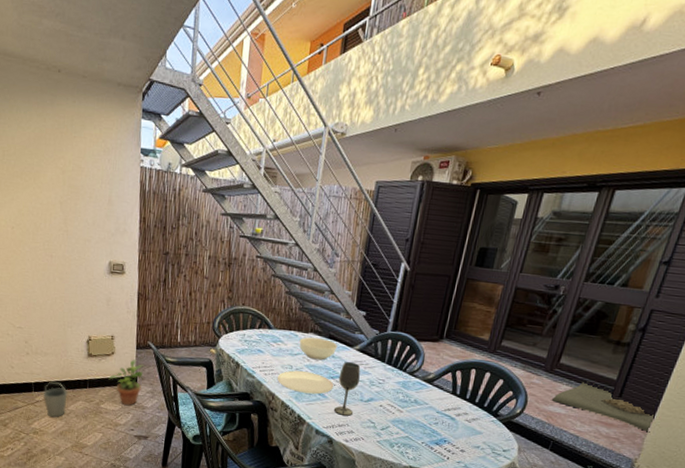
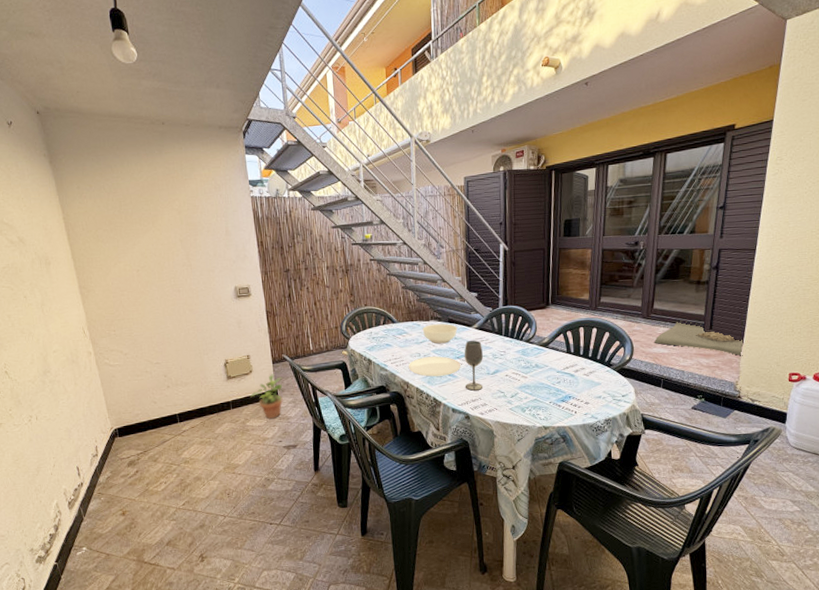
bucket: present [43,381,68,418] -> none [188,409,213,444]

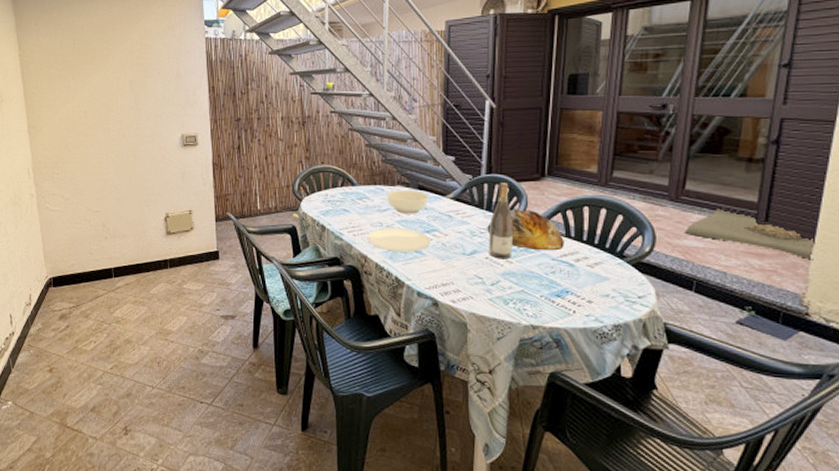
potted plant: present [250,374,283,419] -> none [189,233,225,283]
wine glass: present [464,340,483,391] -> none [435,212,458,273]
bread: none [506,333,566,365] -> present [487,210,564,250]
wine bottle: none [507,312,527,376] -> present [488,183,514,259]

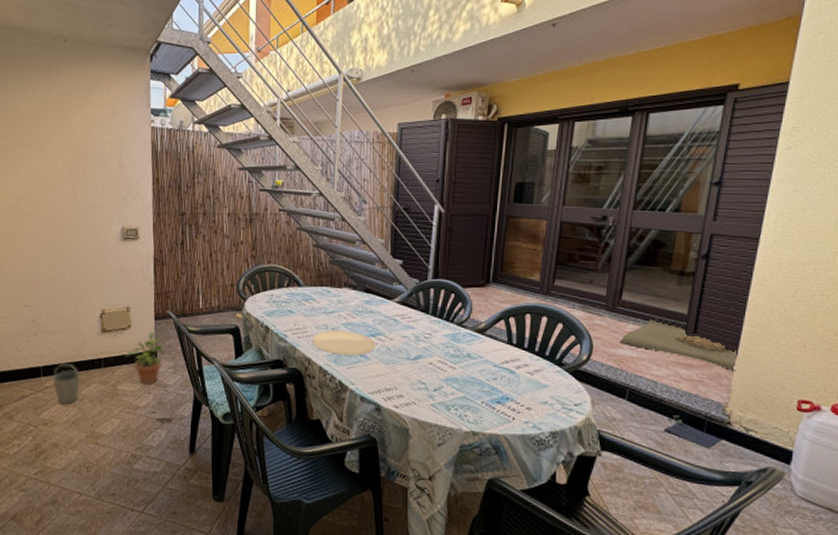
bucket: none [123,264,148,304] -> present [52,363,80,405]
potted plant: none [189,233,225,283] -> present [125,332,164,384]
bowl: present [386,190,429,214] -> none [333,292,376,317]
bread: present [487,210,564,250] -> none [432,315,506,356]
wine bottle: present [488,183,514,259] -> none [433,288,458,365]

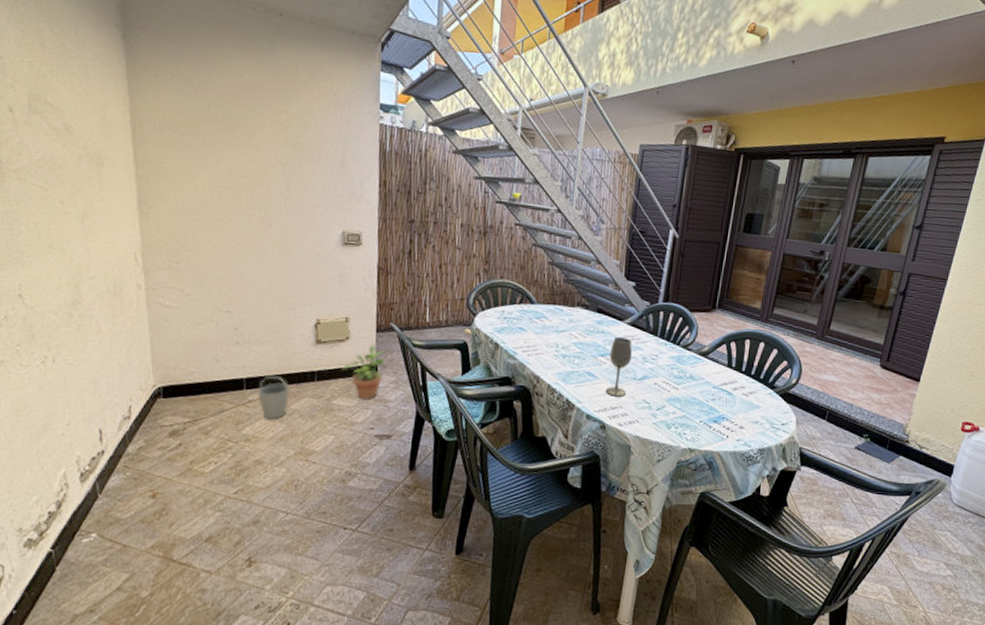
plate: present [312,331,376,356] -> none [541,349,605,375]
wine glass: none [379,316,403,378] -> present [606,336,632,397]
doormat: present [620,318,736,371] -> none [825,347,919,396]

